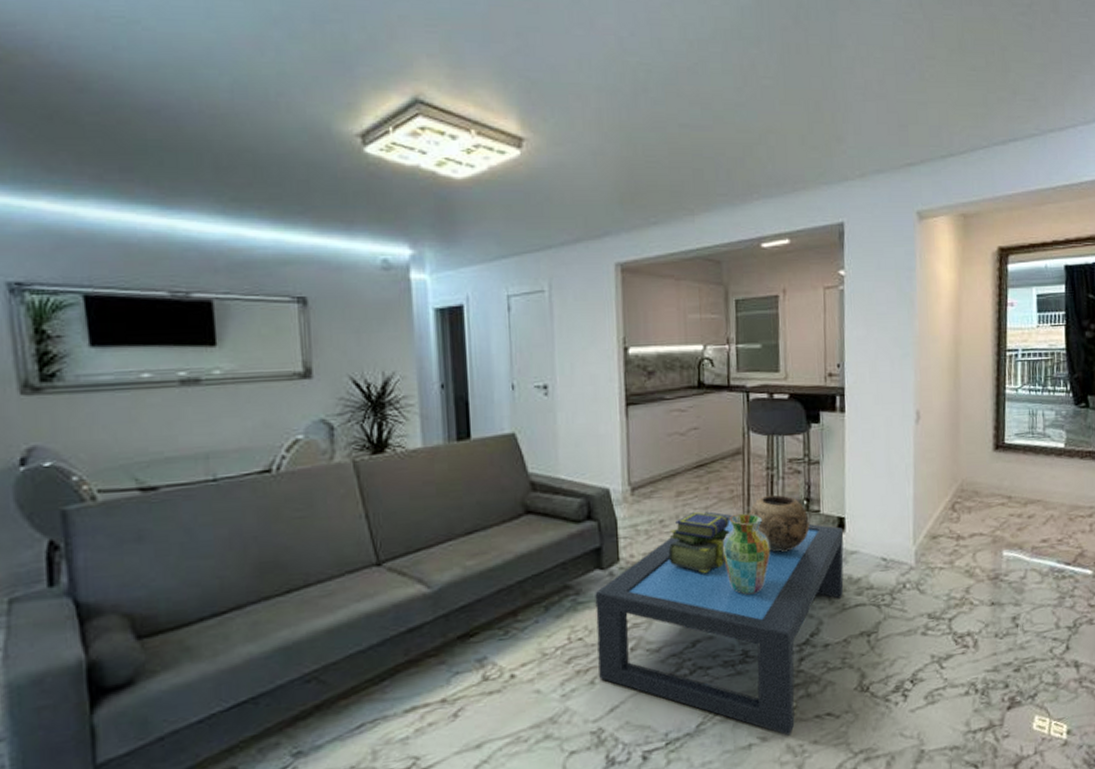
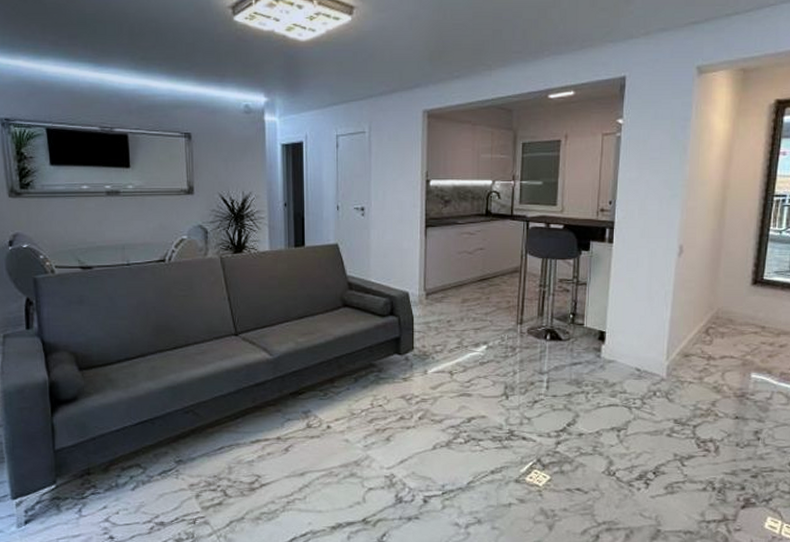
coffee table: present [595,511,844,736] -> none [393,317,604,501]
stack of books: present [668,511,730,574] -> none [453,316,505,366]
vase: present [722,513,771,594] -> none [497,320,538,386]
decorative bowl: present [749,495,810,552] -> none [522,309,574,355]

